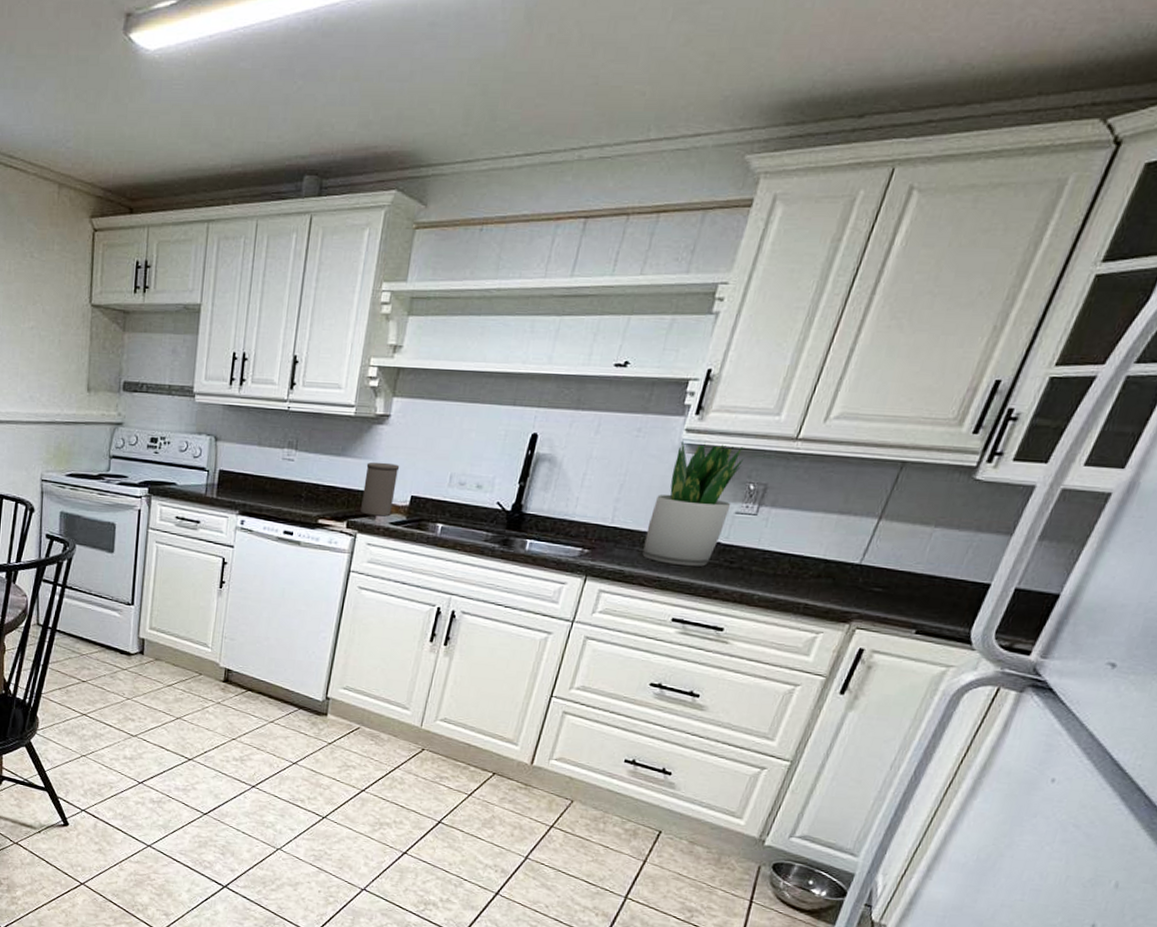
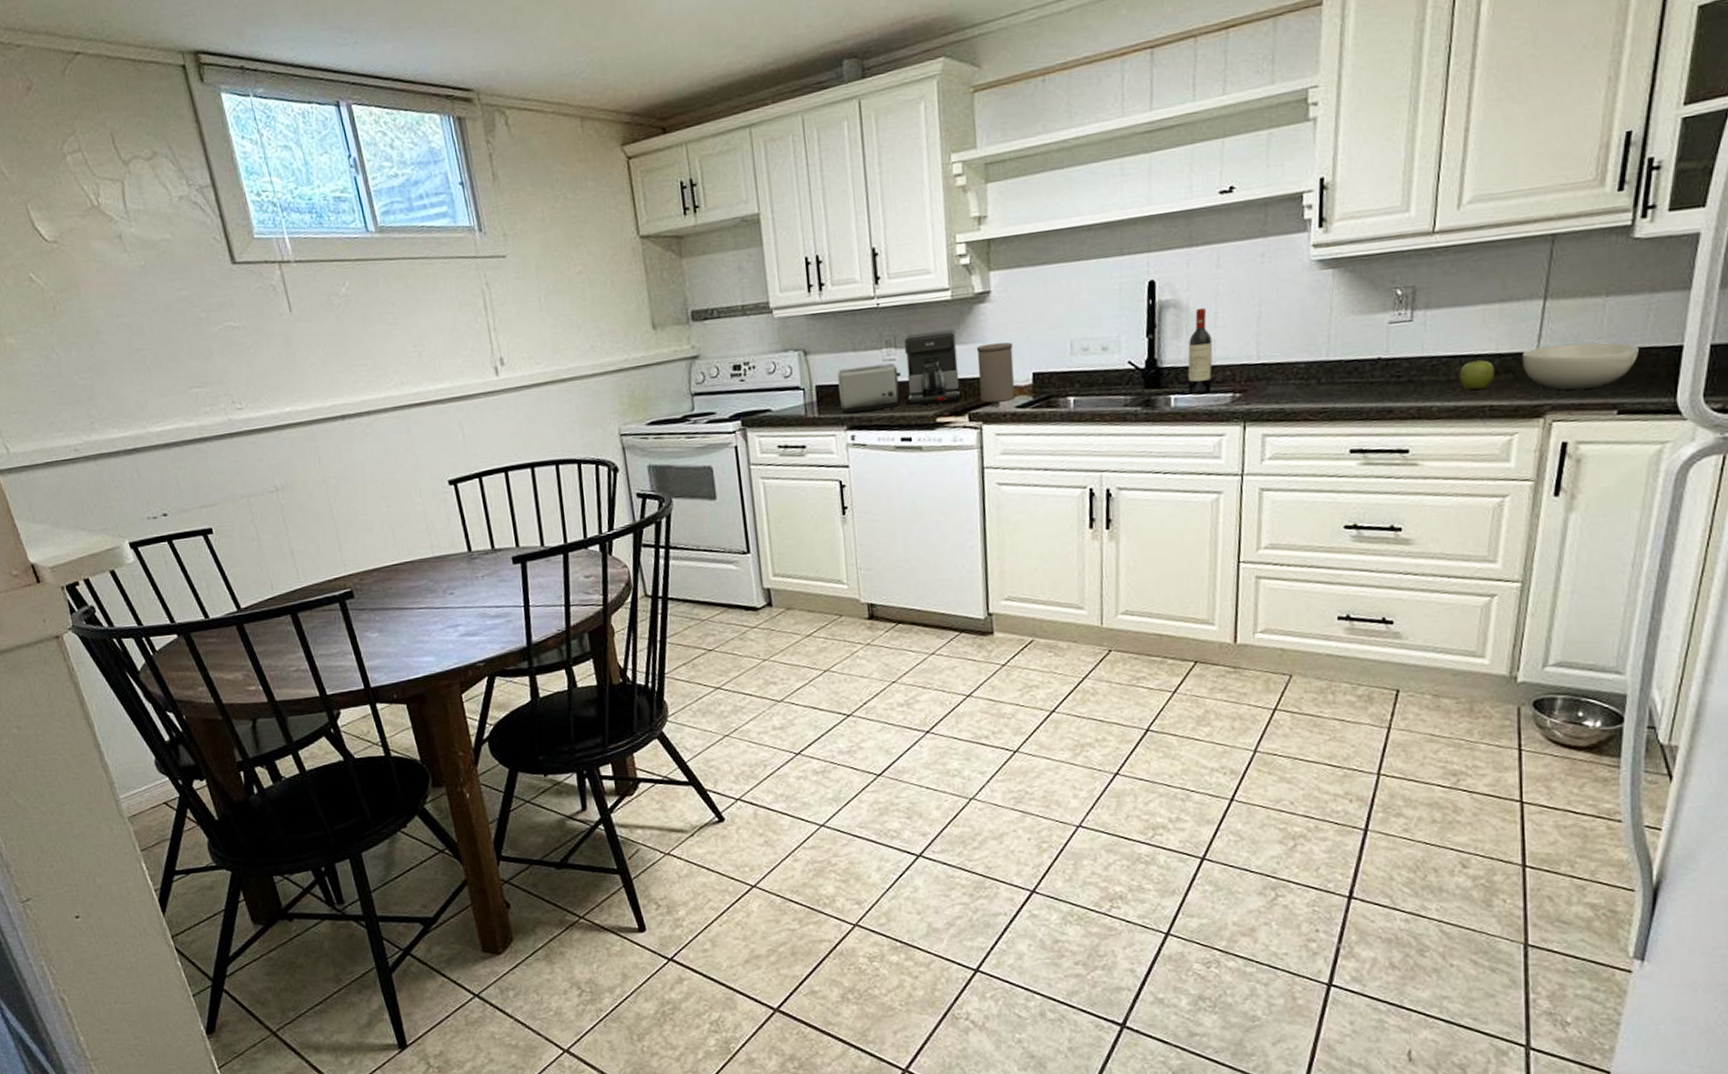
toaster: none [236,459,296,504] -> present [837,363,901,415]
coffee maker: none [297,440,351,508] -> present [903,330,961,407]
wine bottle: none [543,467,577,545] -> present [1187,308,1213,395]
planter: present [642,440,745,567] -> none [1298,252,1384,393]
fruit: none [784,560,819,589] -> present [1459,359,1495,390]
bowl: none [843,560,952,607] -> present [1521,343,1640,390]

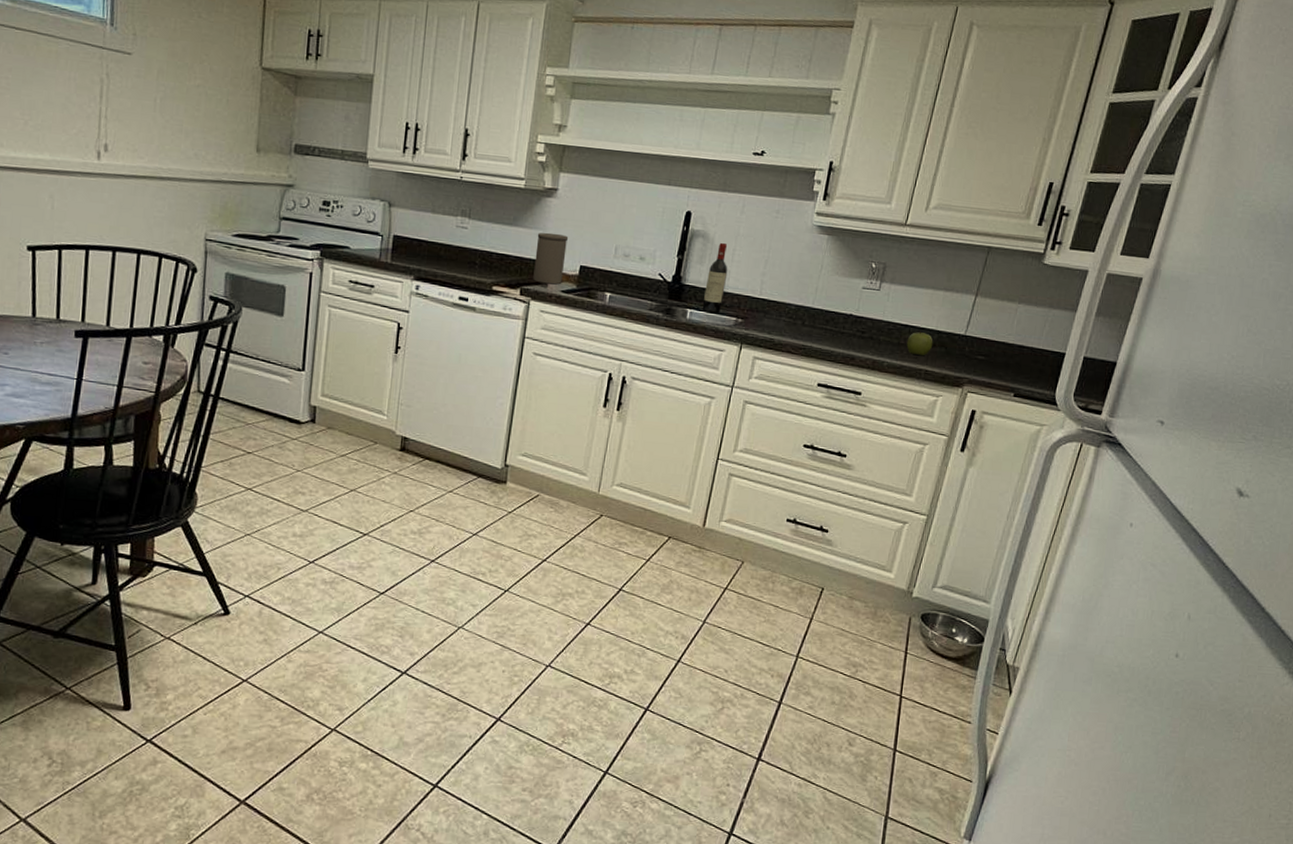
toaster: present [837,363,901,415] -> none [411,226,470,271]
coffee maker: present [903,330,961,407] -> none [471,209,522,276]
bowl: present [1521,343,1640,390] -> none [953,332,1036,373]

